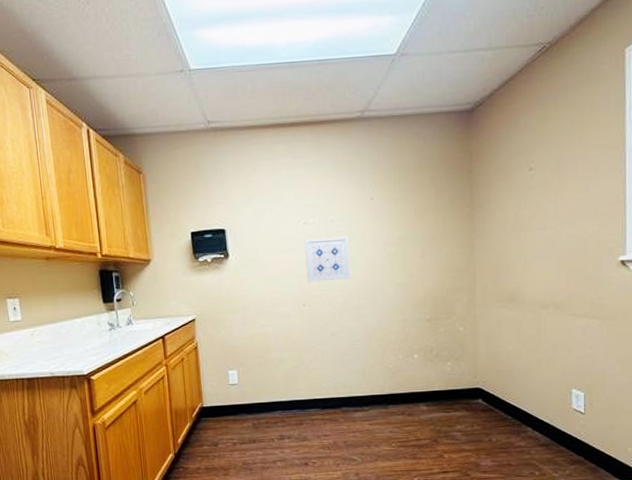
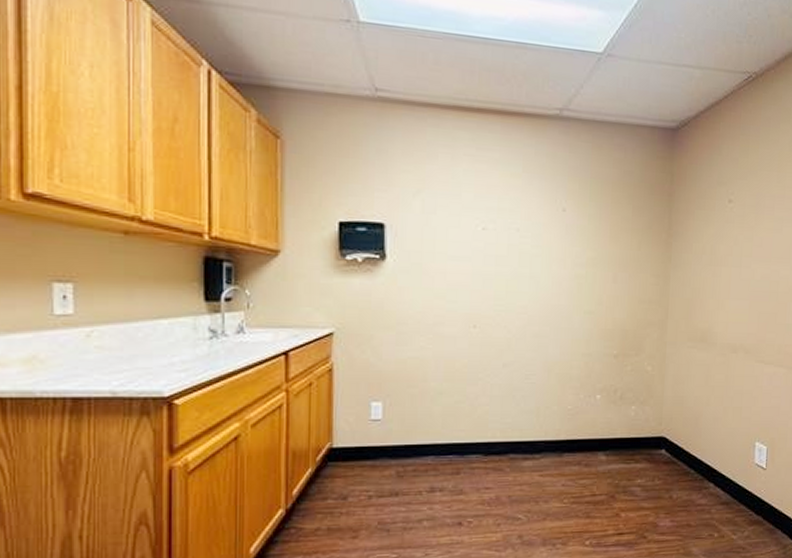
wall art: present [305,236,351,283] -> none [480,248,533,302]

